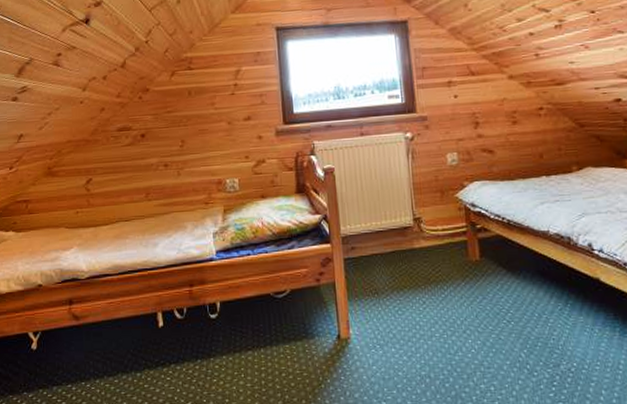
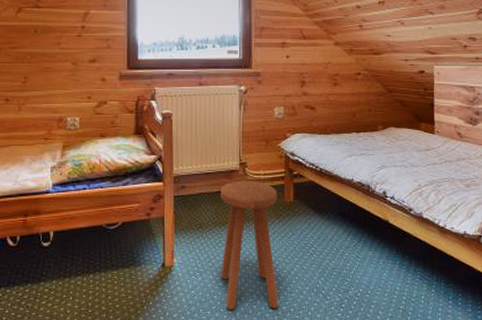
stool: none [395,237,476,389] -> present [221,181,279,310]

